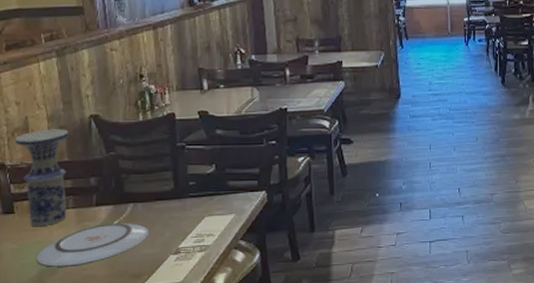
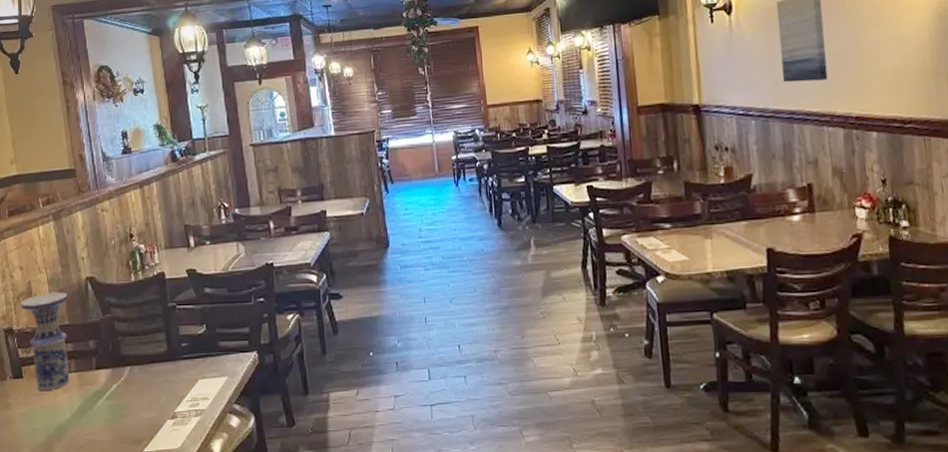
plate: present [37,223,150,267] -> none [45,387,147,432]

